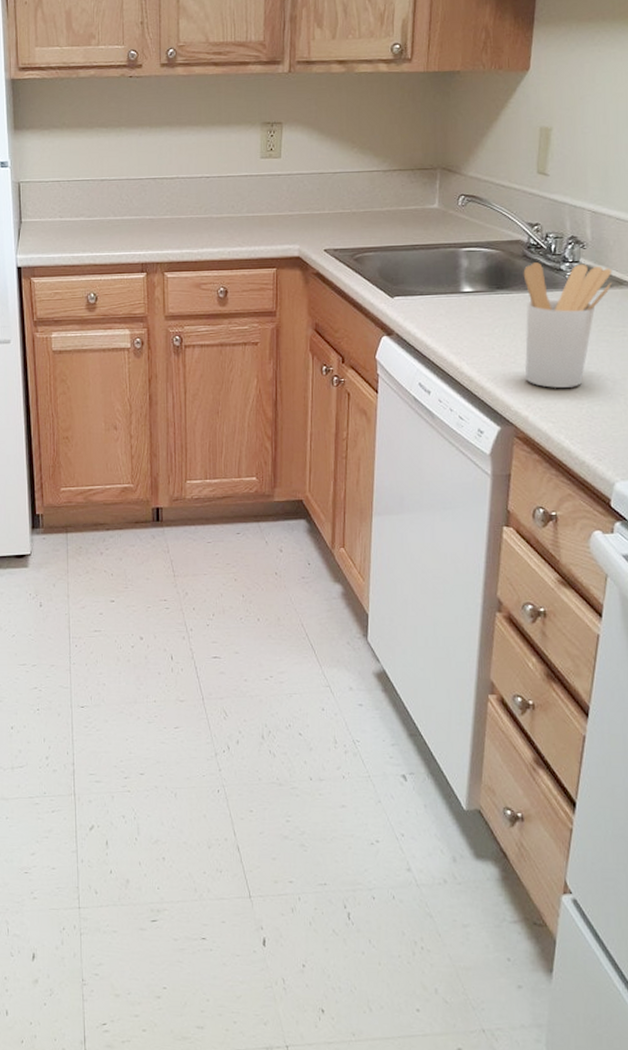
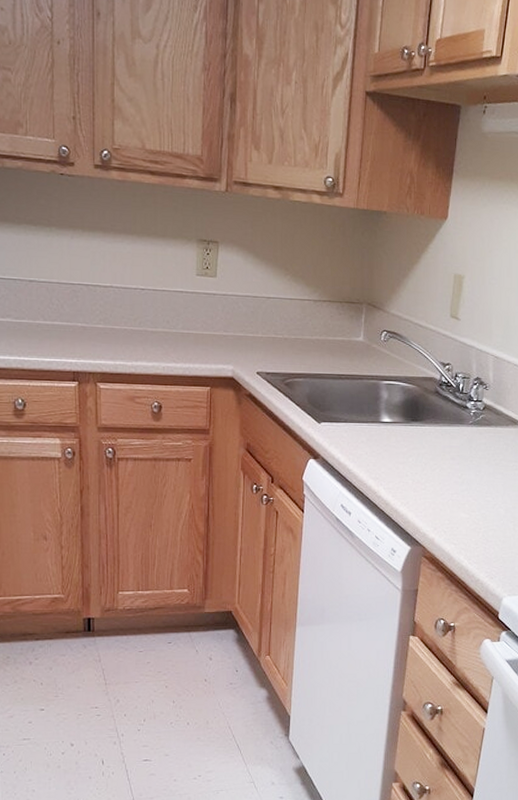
utensil holder: present [523,262,613,388] -> none [433,399,509,514]

